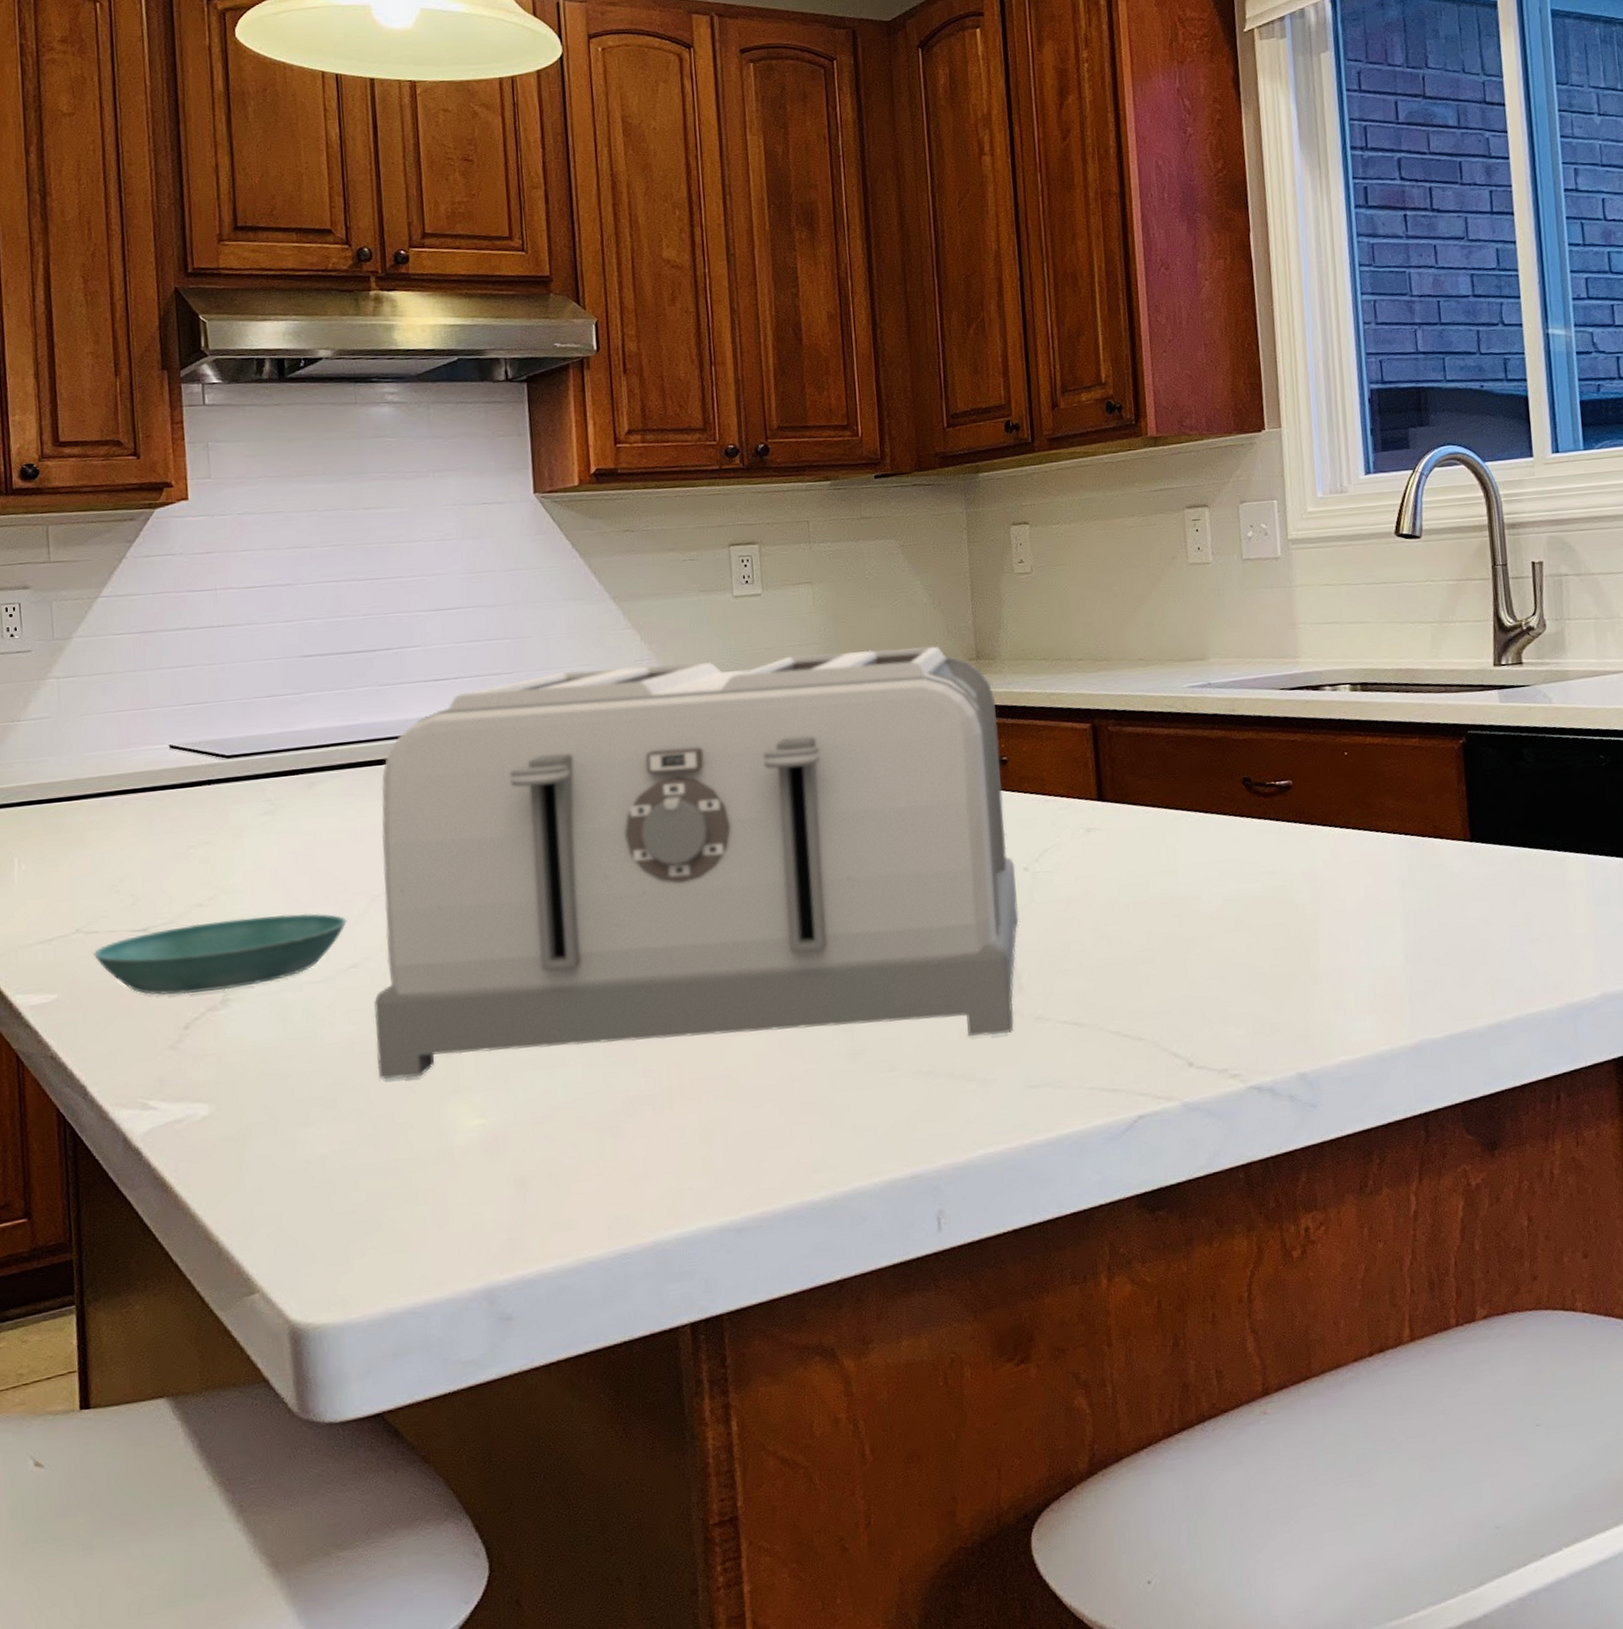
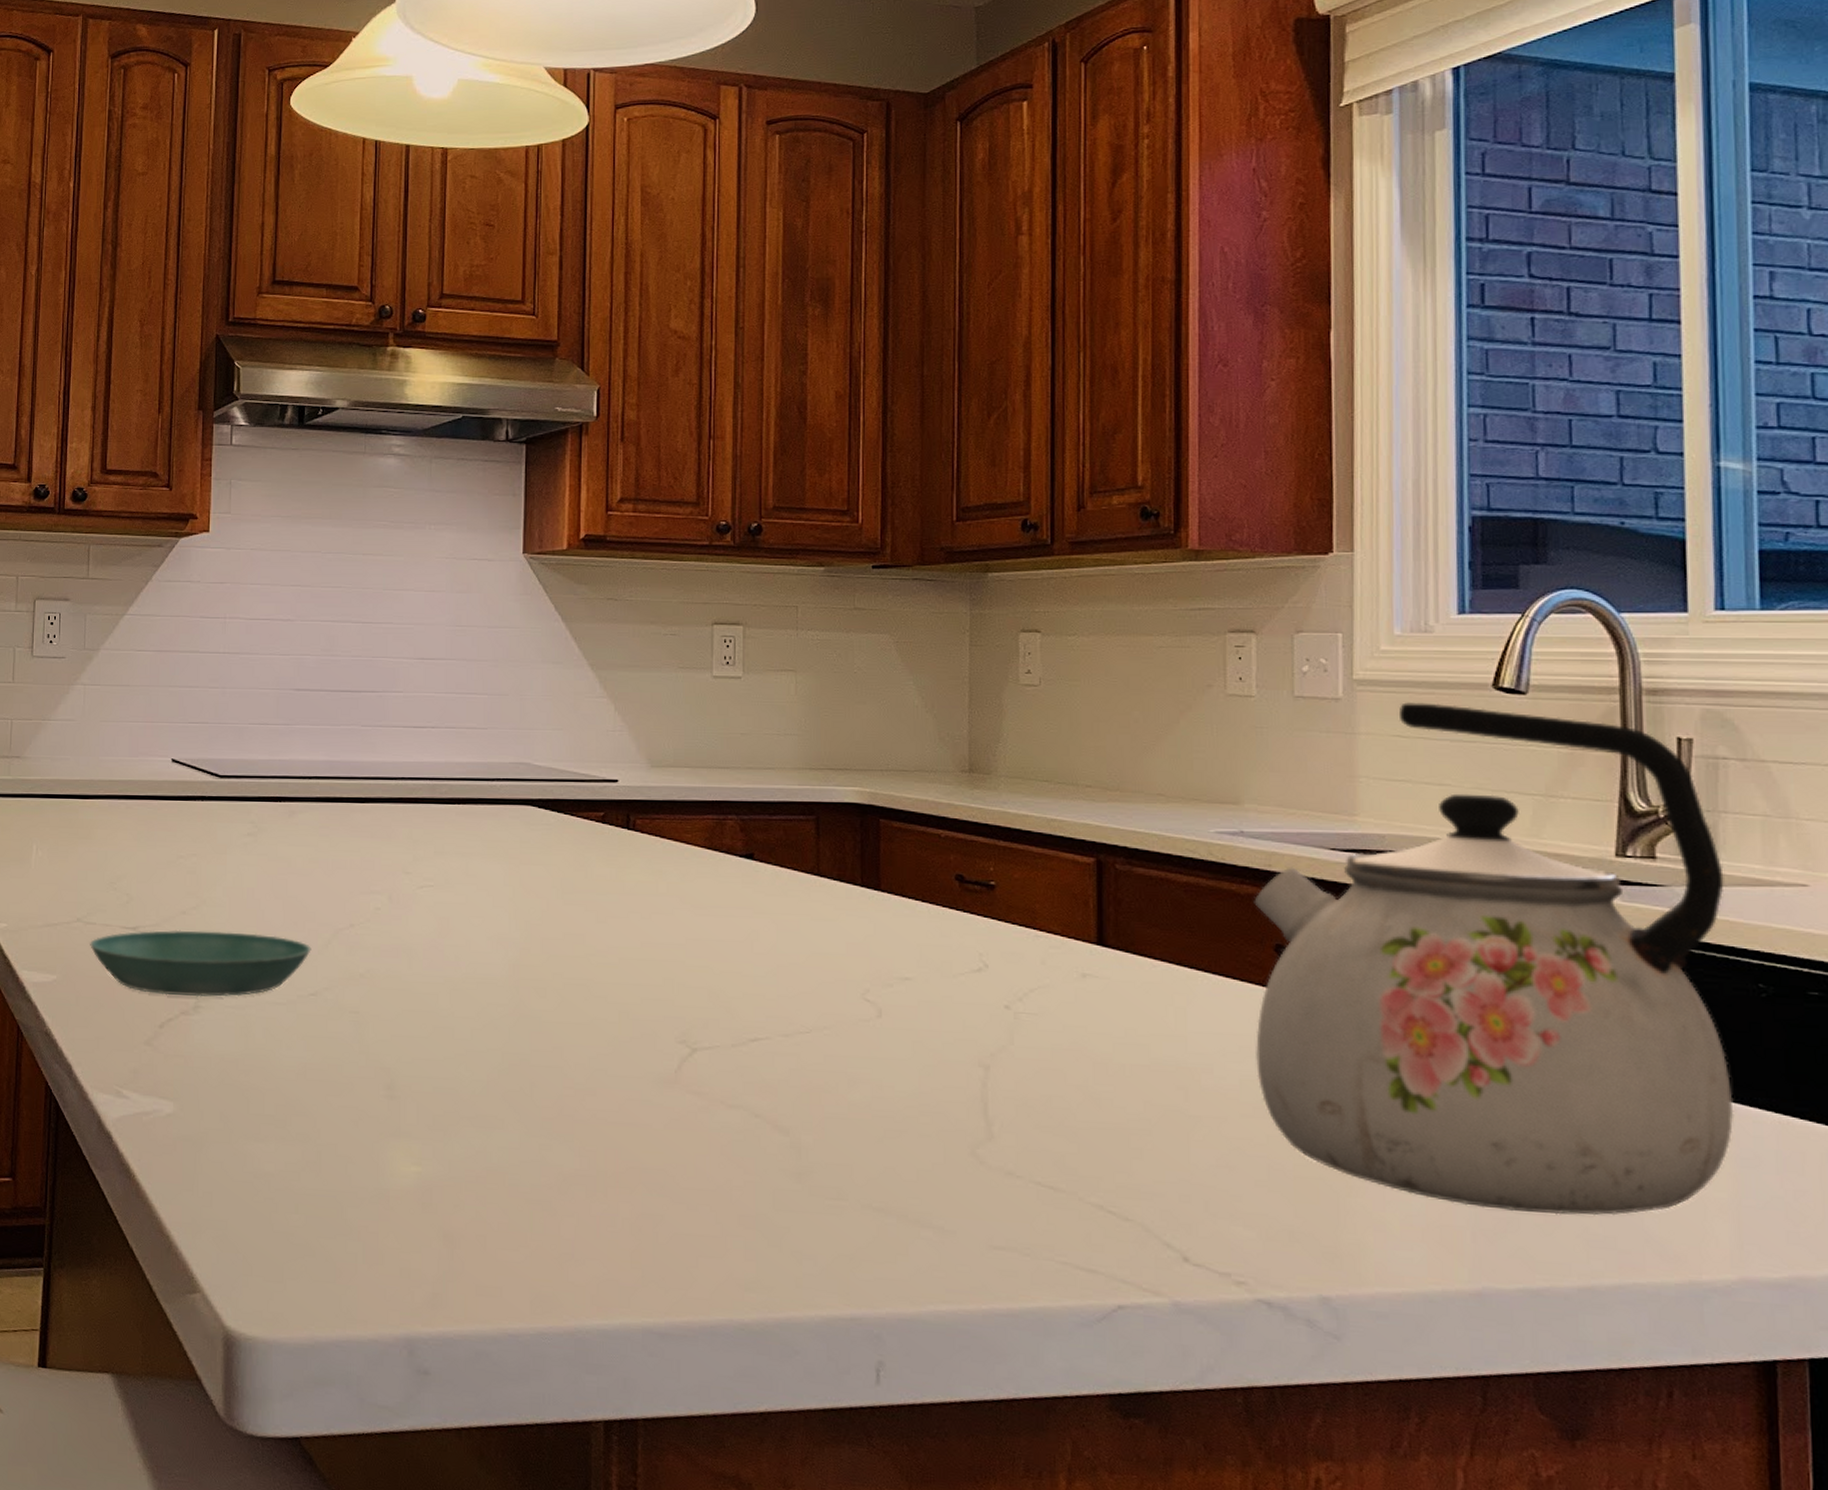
toaster: present [374,646,1019,1080] -> none [326,733,995,1183]
kettle: none [1223,553,1589,975] -> present [1254,702,1734,1216]

